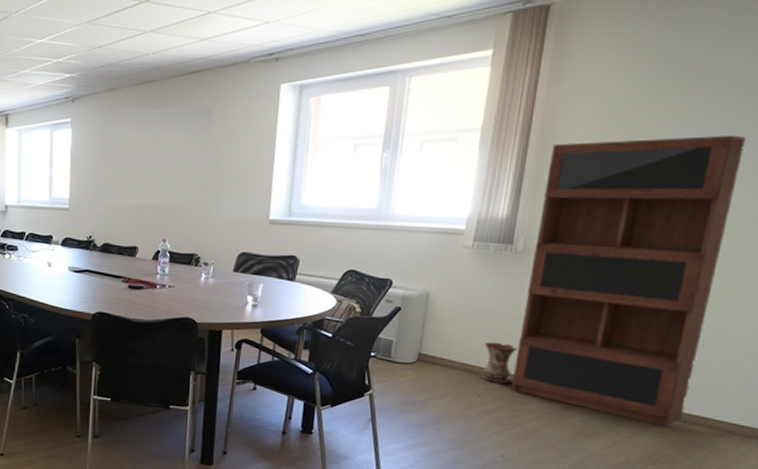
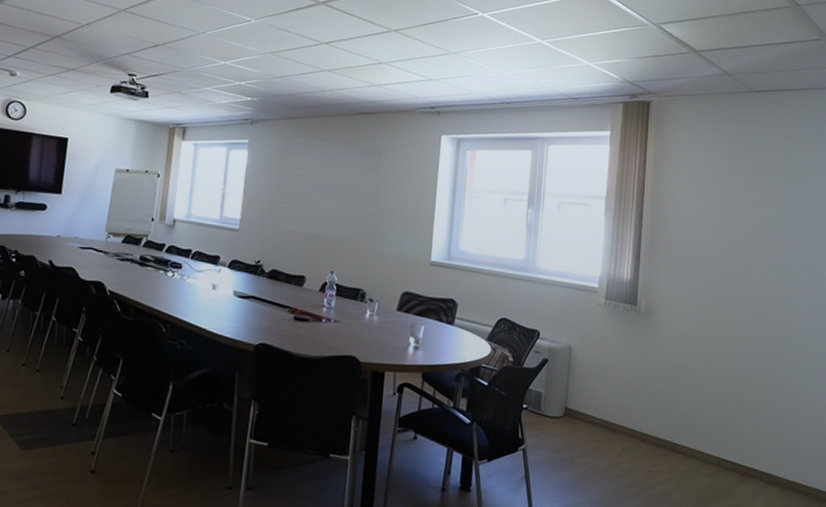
vase: present [480,341,518,384] -> none [619,399,648,443]
bookcase: present [512,135,746,427] -> none [646,218,797,492]

